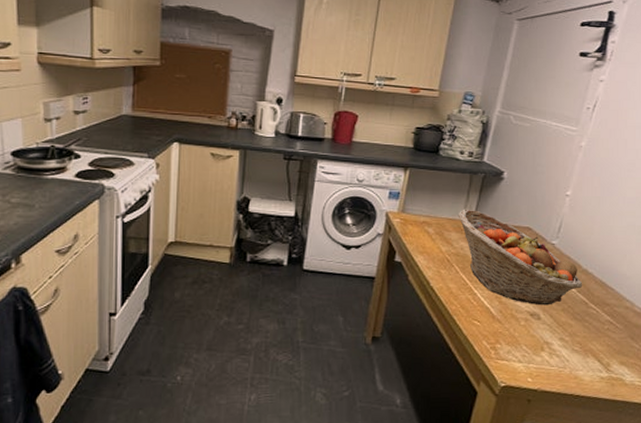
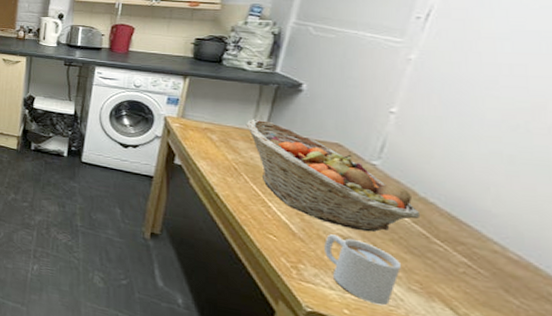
mug: none [516,312,568,369] -> present [324,234,401,306]

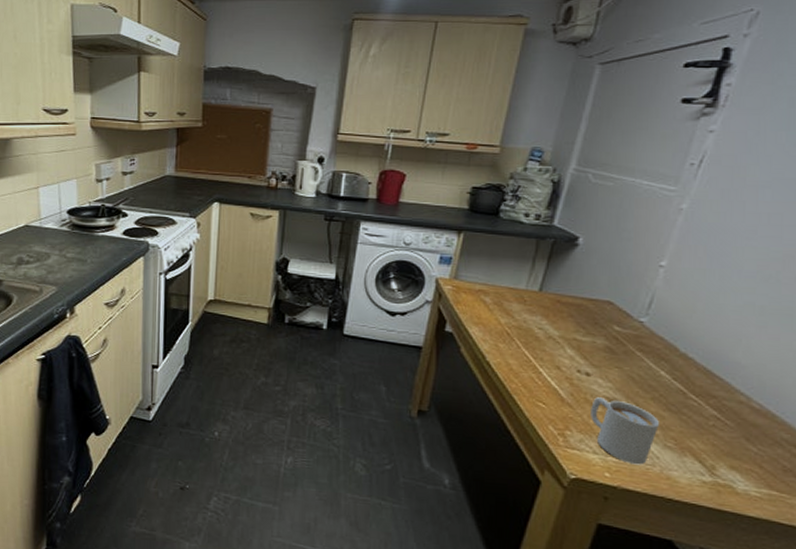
fruit basket: present [246,119,421,232] -> none [520,277,680,392]

